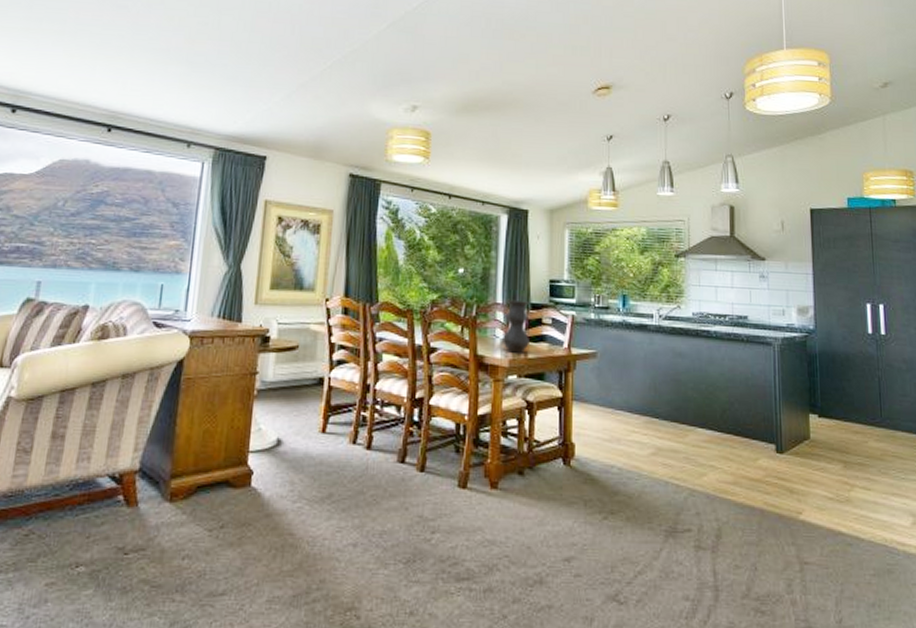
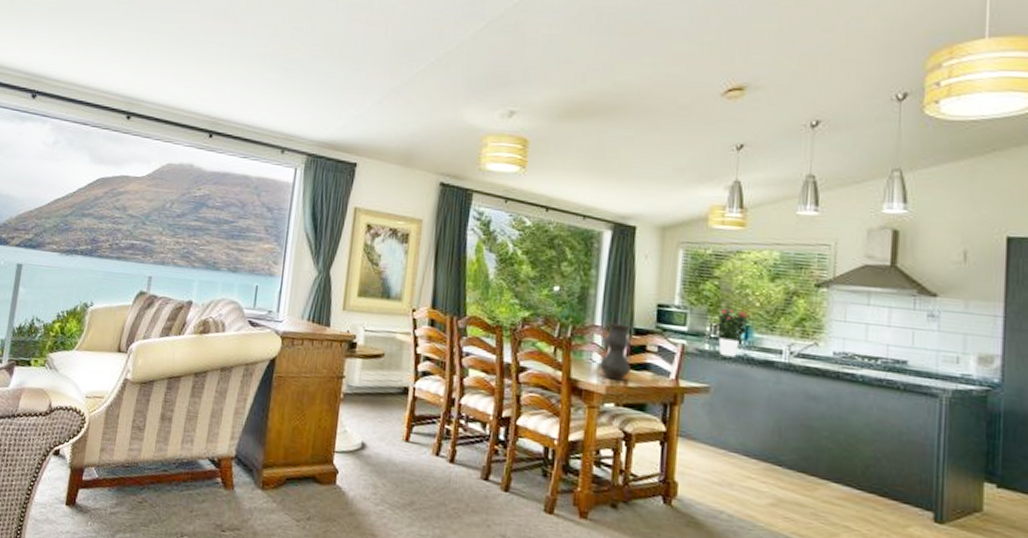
potted flower: none [599,280,626,324] -> present [715,309,750,358]

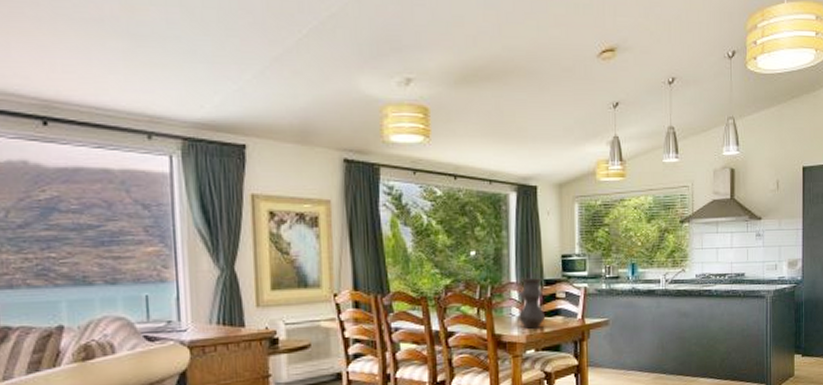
potted flower: present [715,309,750,358] -> none [609,250,635,292]

